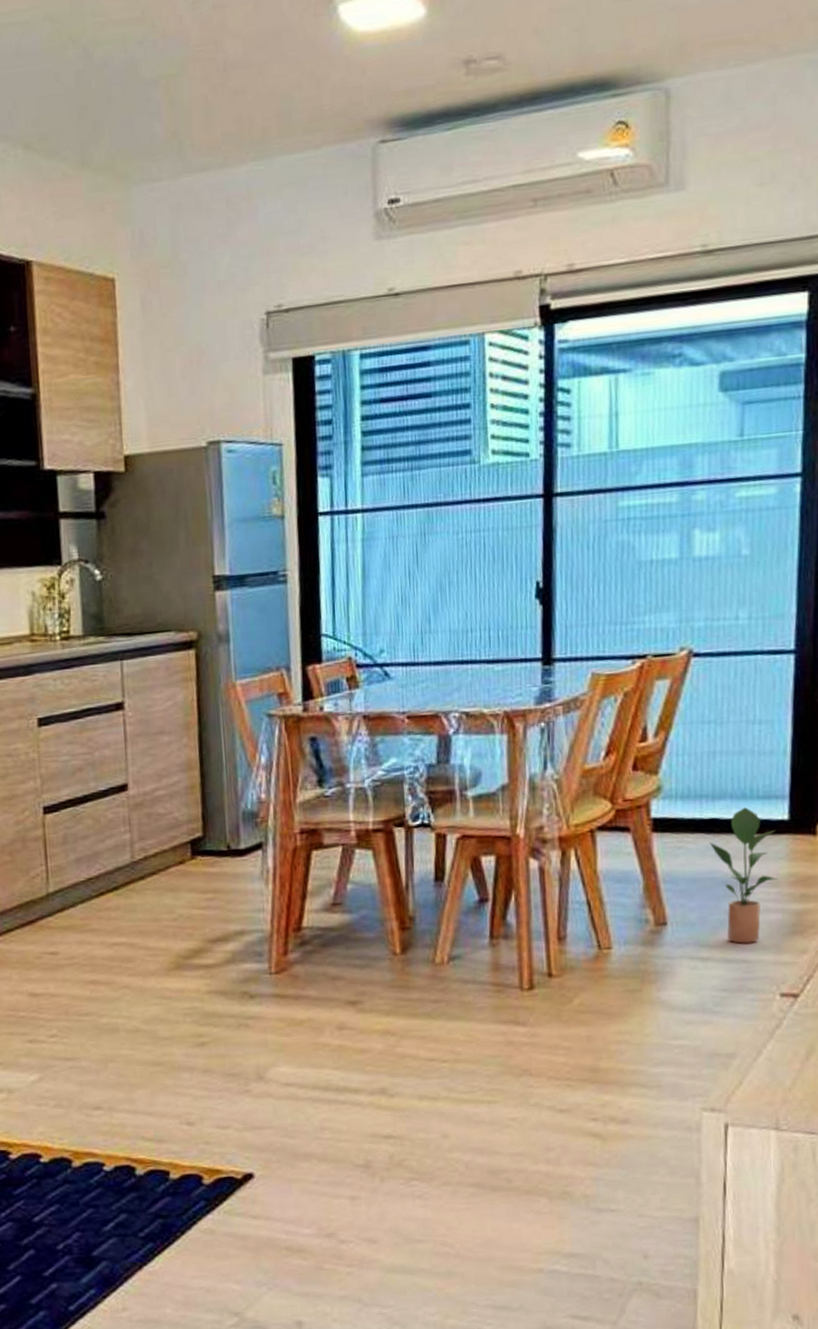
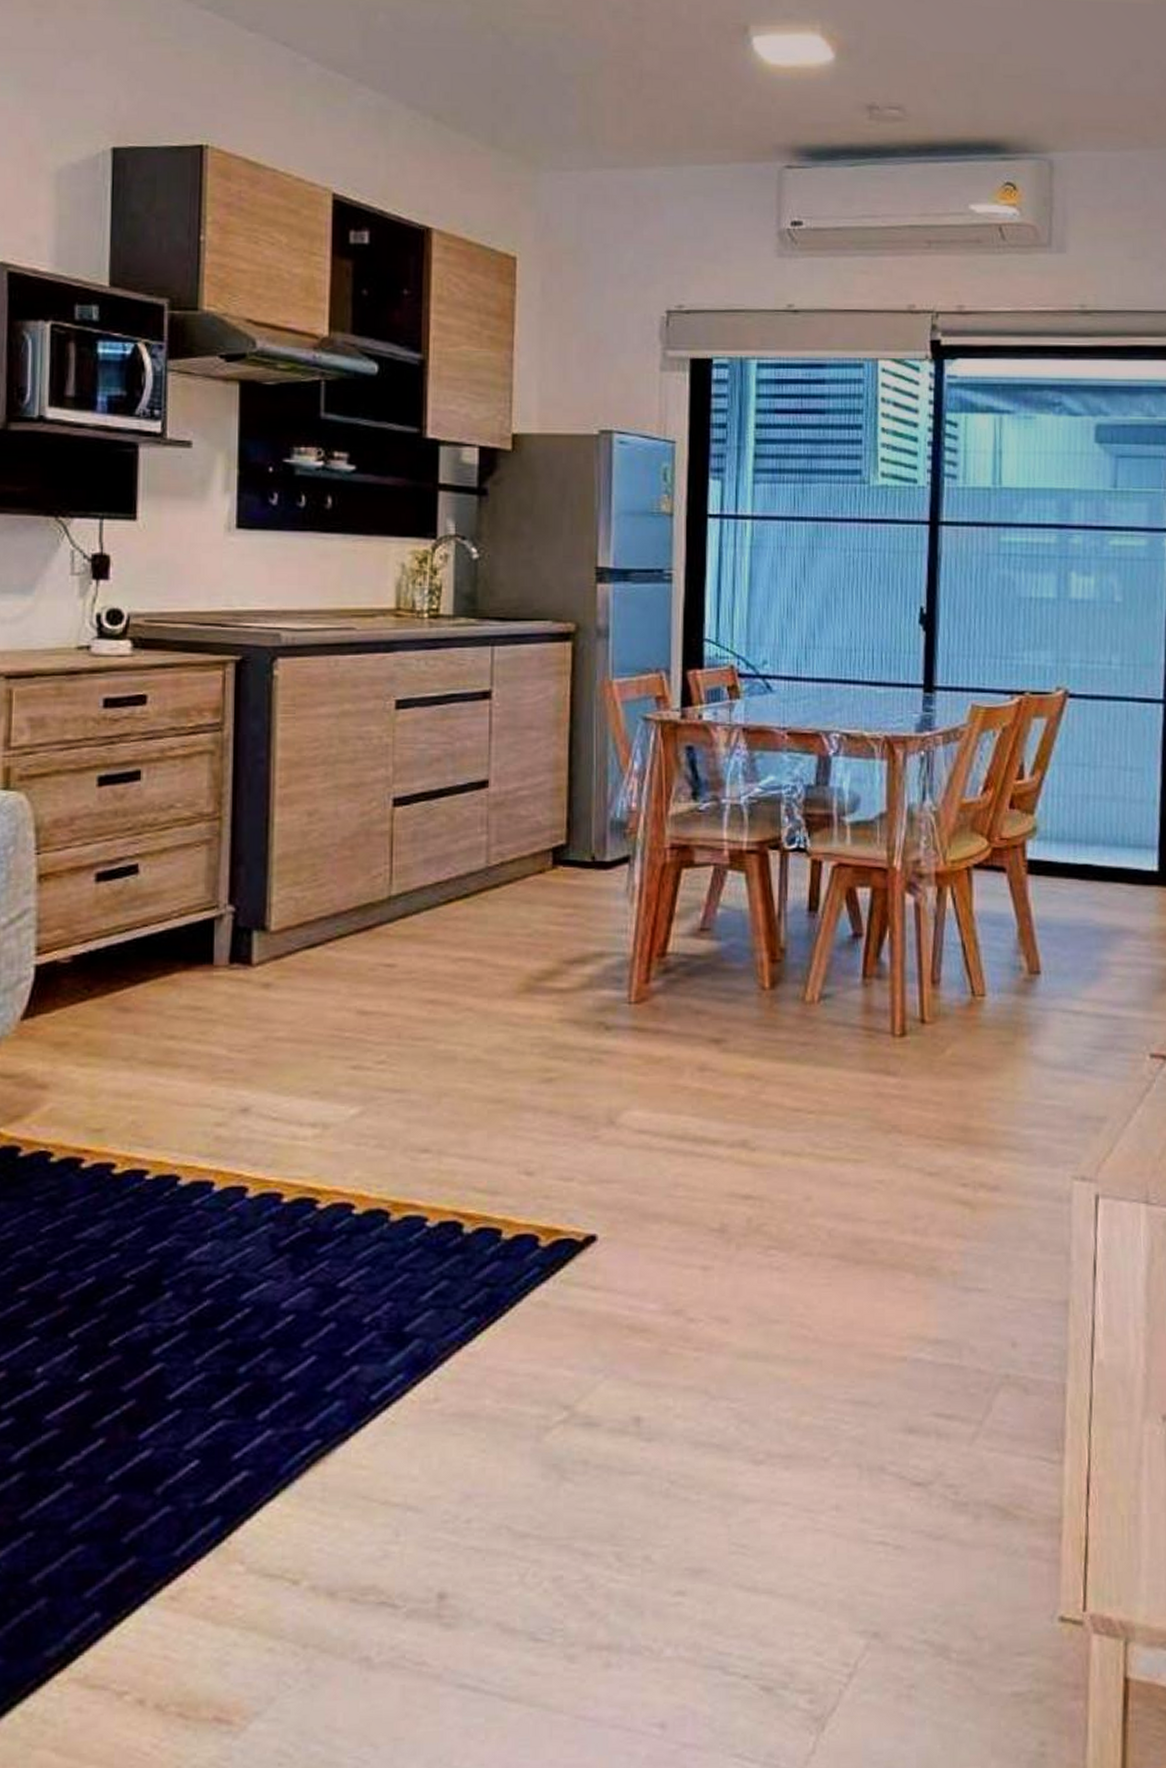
potted plant: present [709,807,777,944] -> none [1082,855,1147,998]

